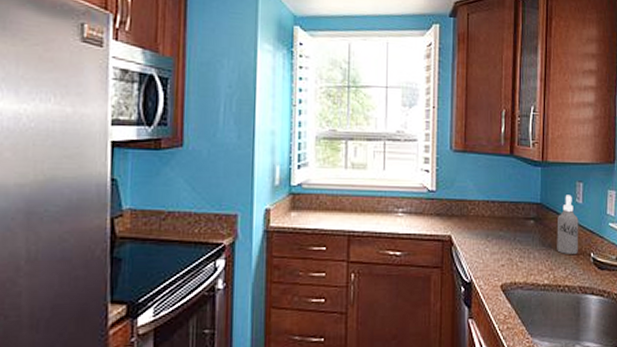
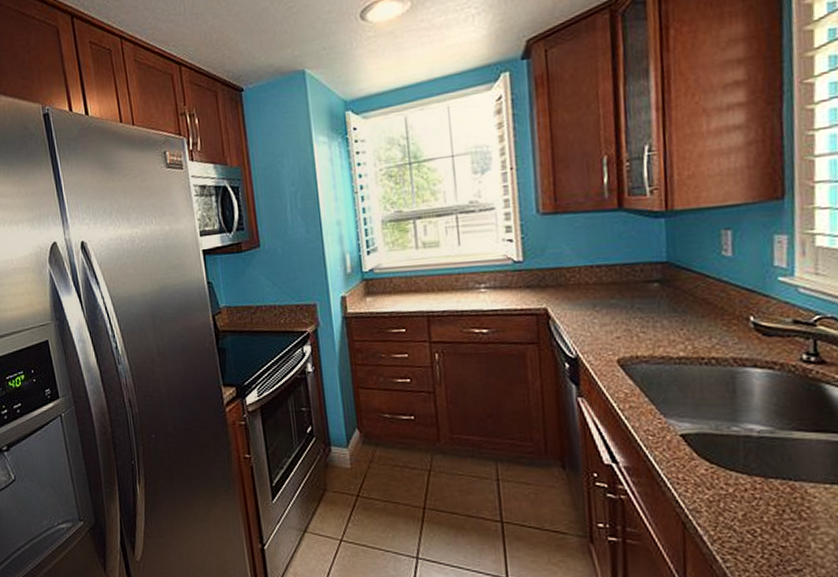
spray bottle: present [557,195,579,254] -> none [694,247,729,320]

